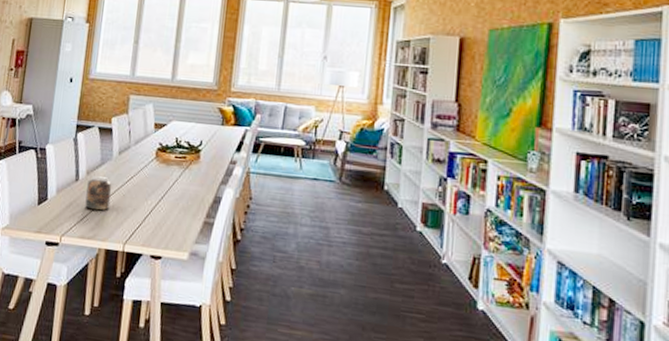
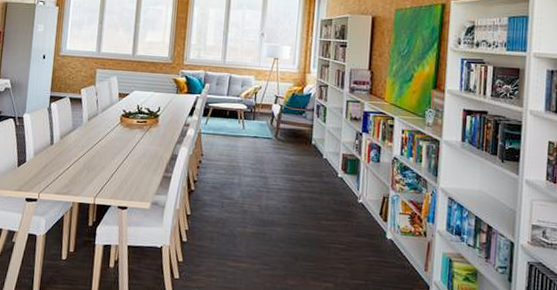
jar: present [85,176,112,210] -> none [59,140,83,170]

